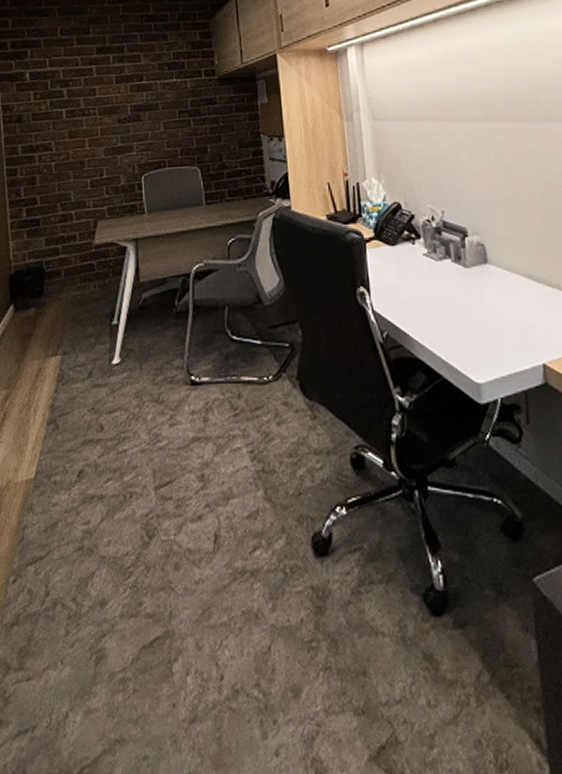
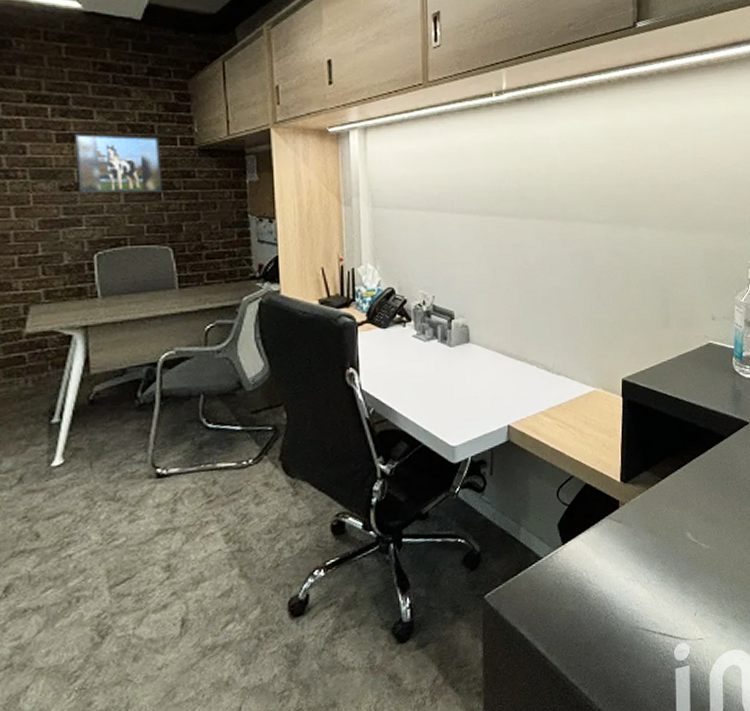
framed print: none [128,71,192,124] -> present [75,133,163,193]

